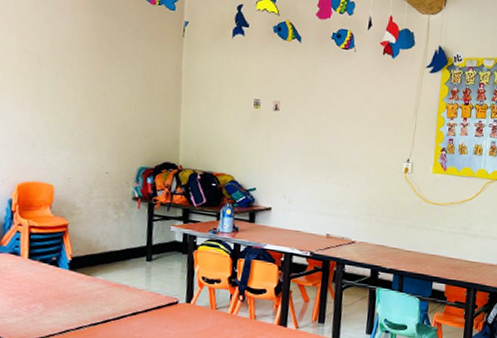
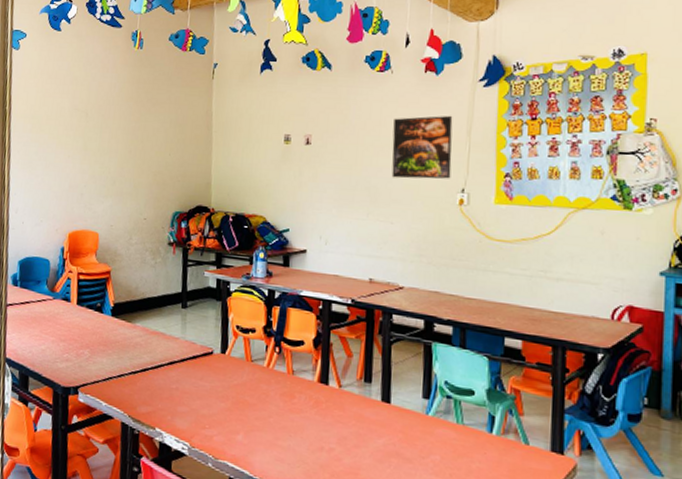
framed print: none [350,92,404,150] -> present [391,115,453,179]

